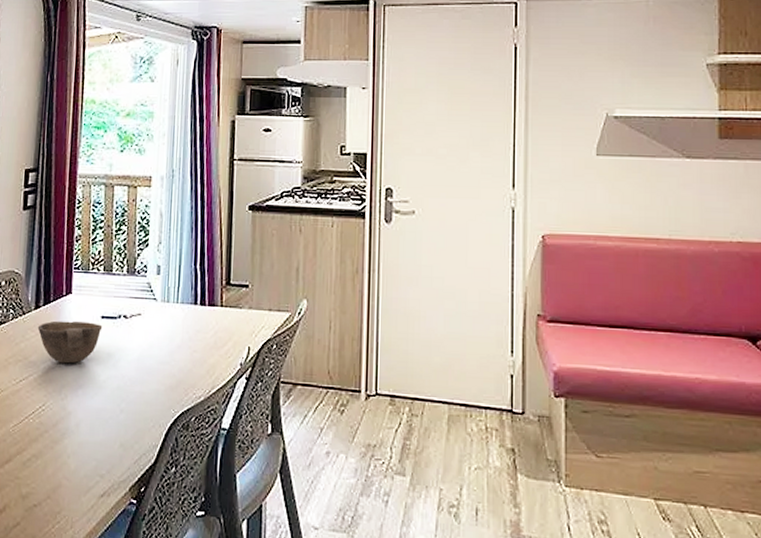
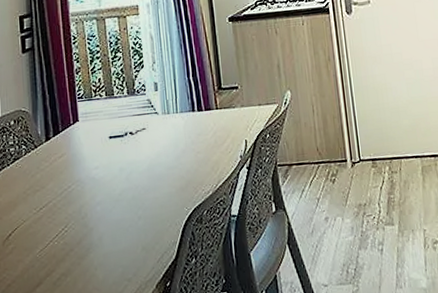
bowl: present [37,320,103,364] -> none [50,143,112,186]

